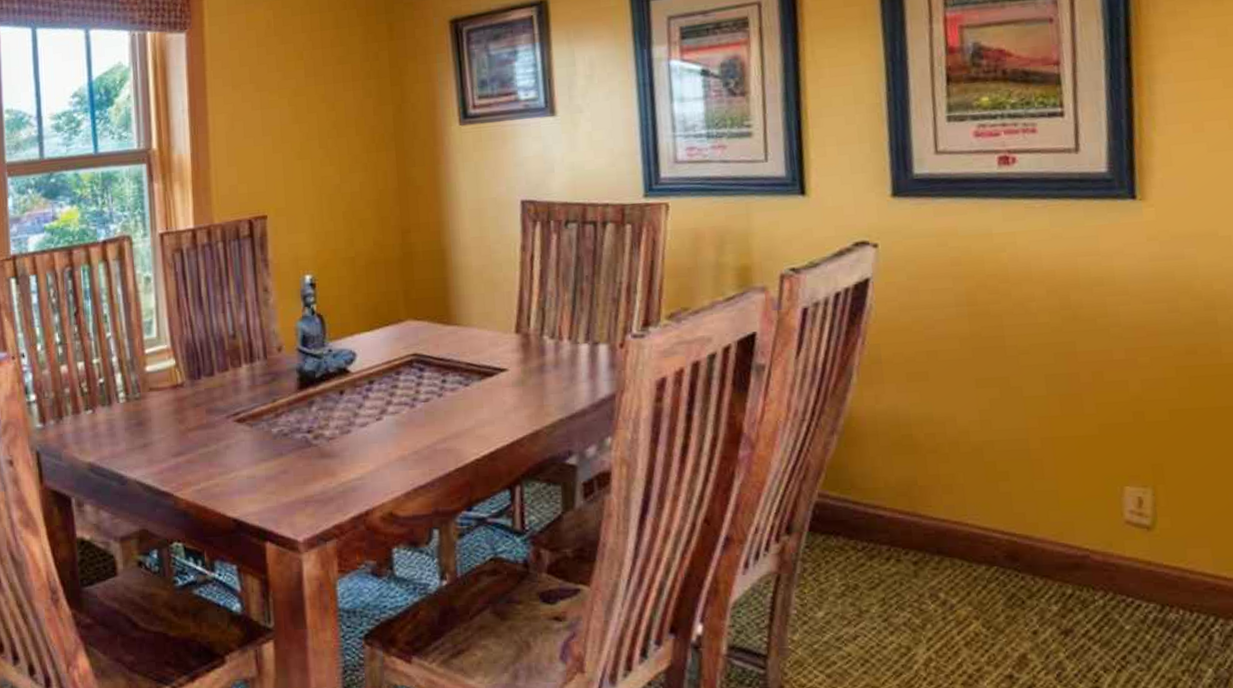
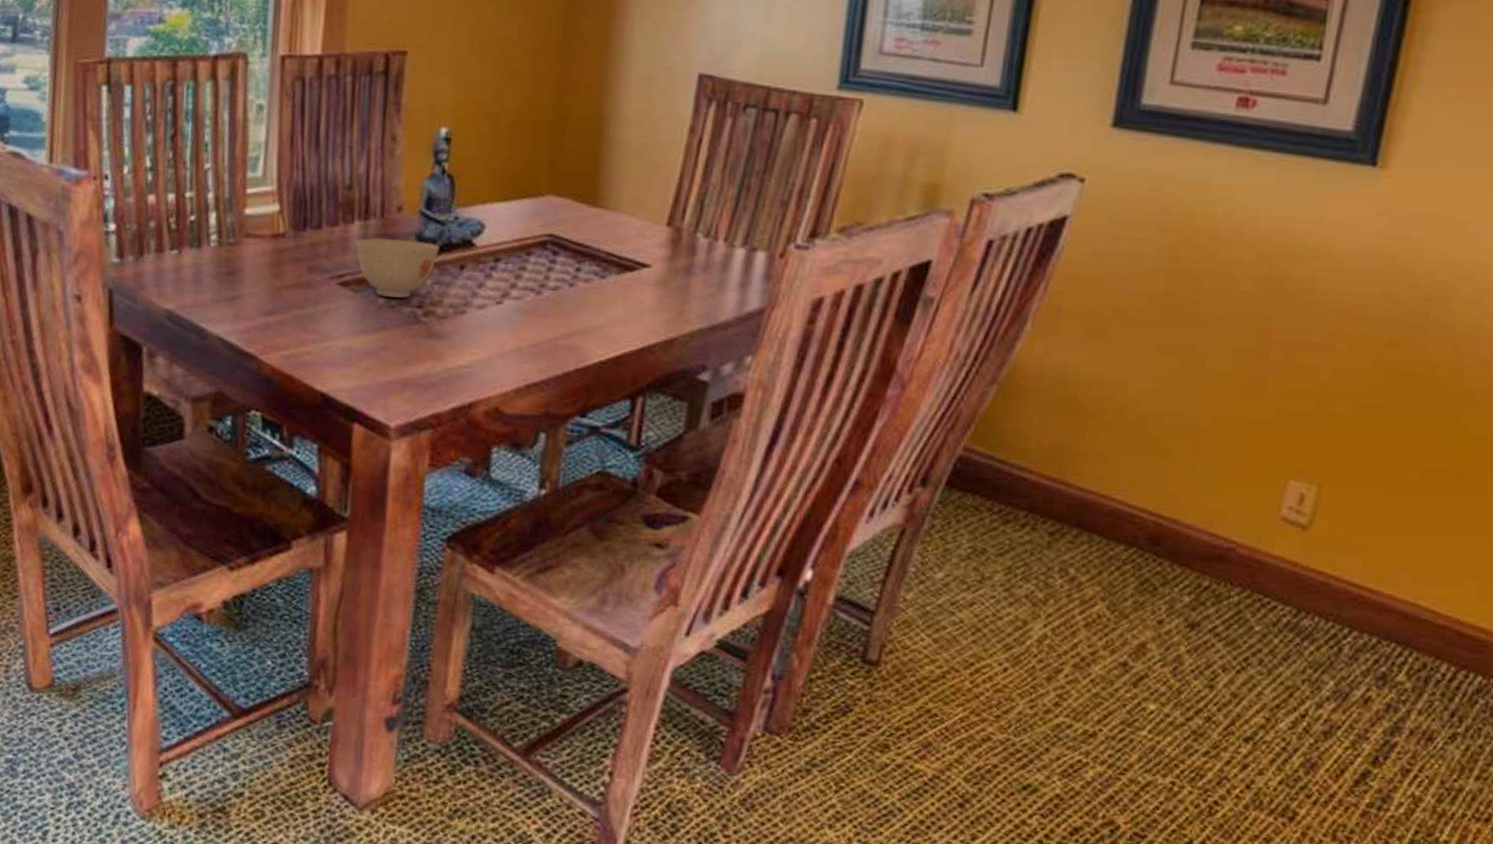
bowl: none [245,374,319,427] -> present [355,237,440,298]

